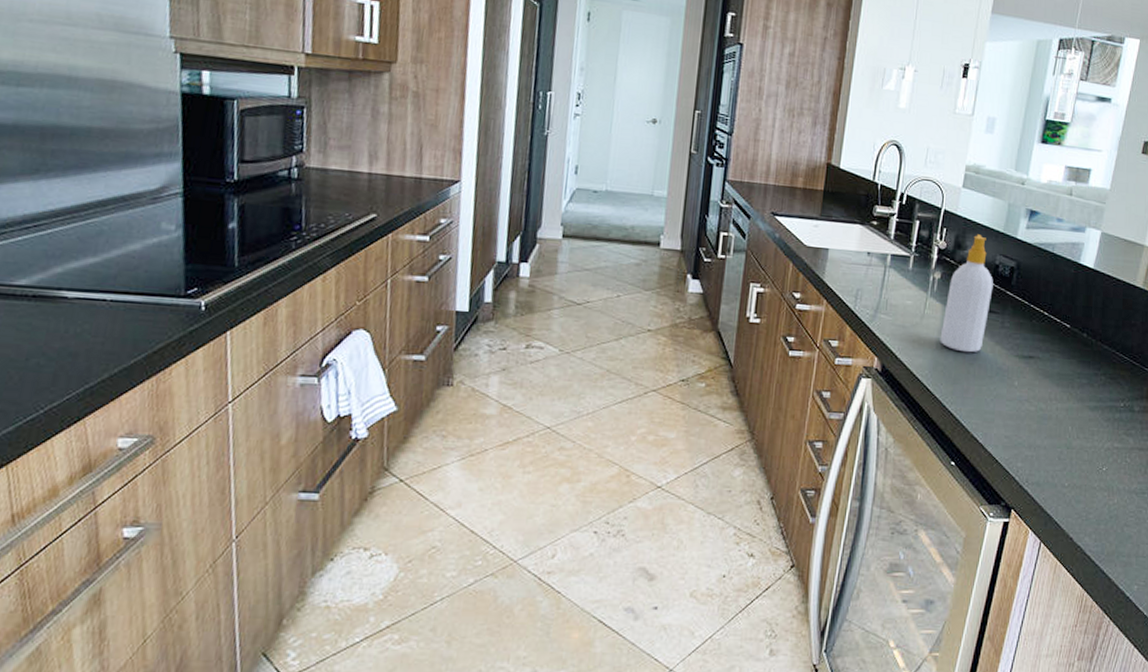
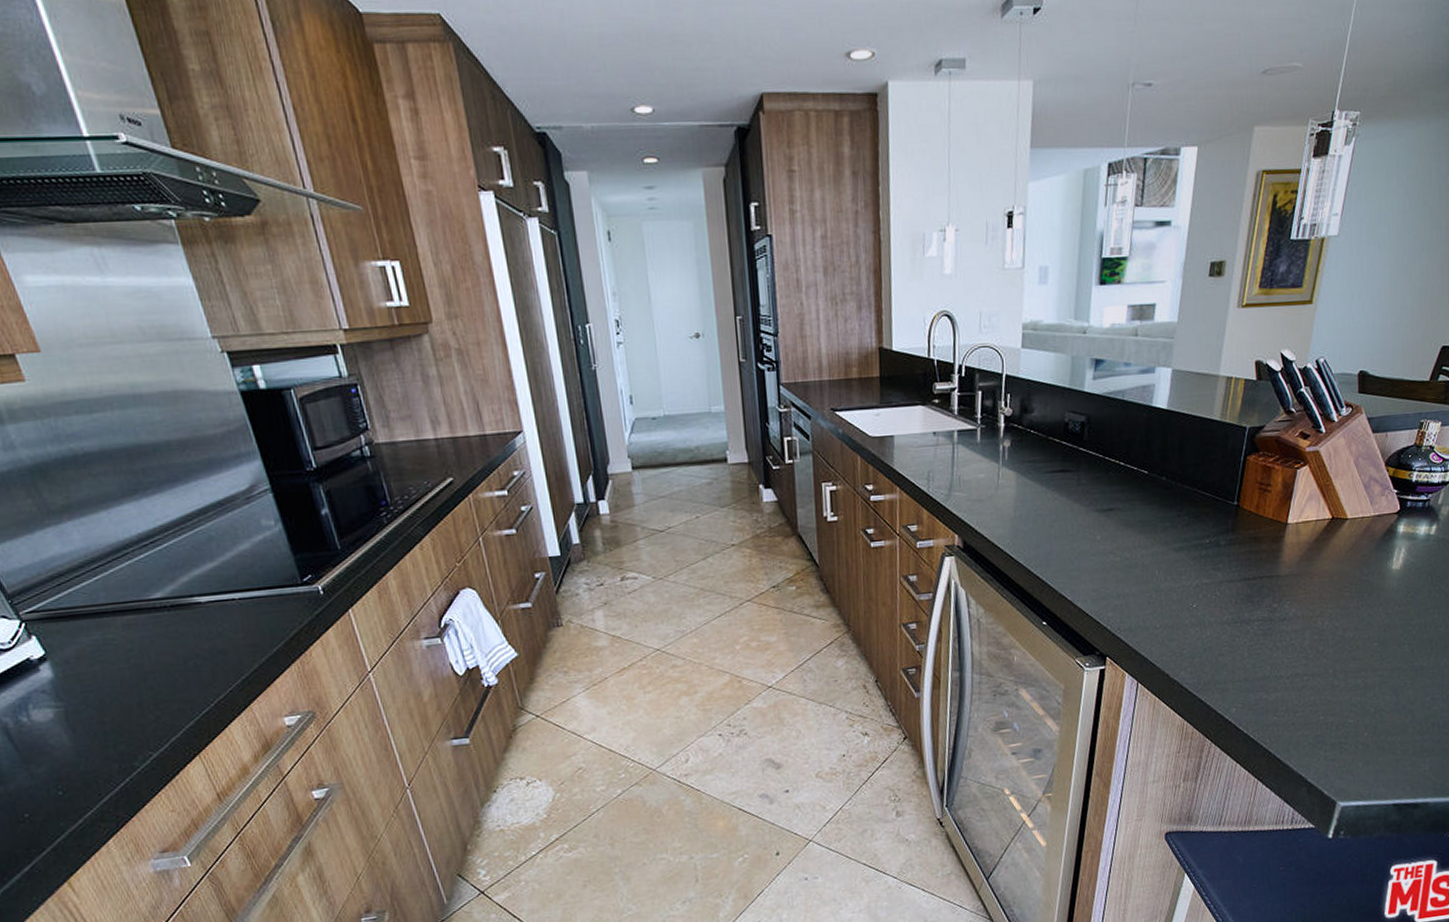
soap bottle: present [940,234,993,353] -> none [1017,394,1065,516]

